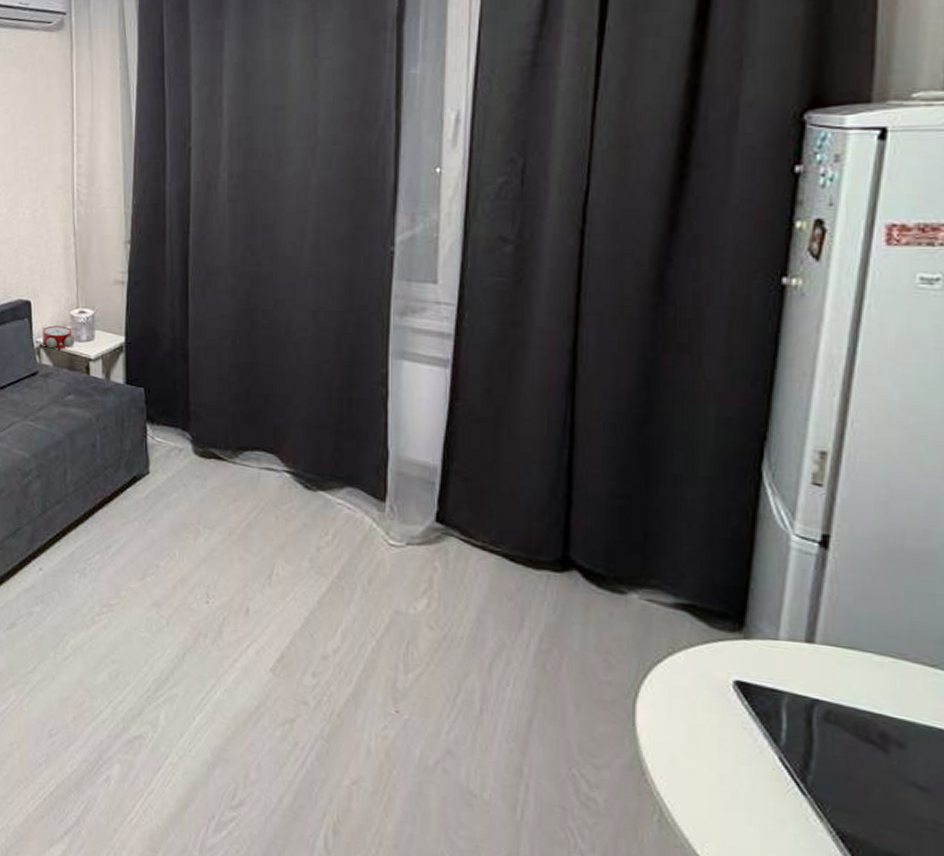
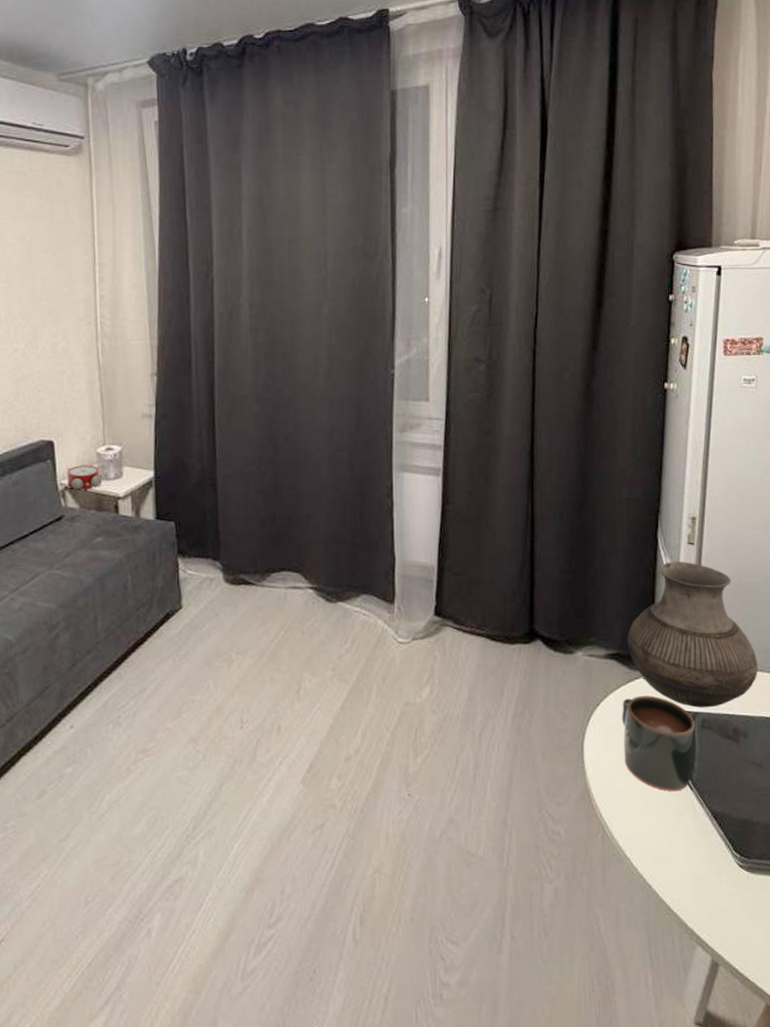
mug: none [696,661,814,792] -> present [622,695,696,791]
vase: none [707,502,928,699] -> present [627,561,758,708]

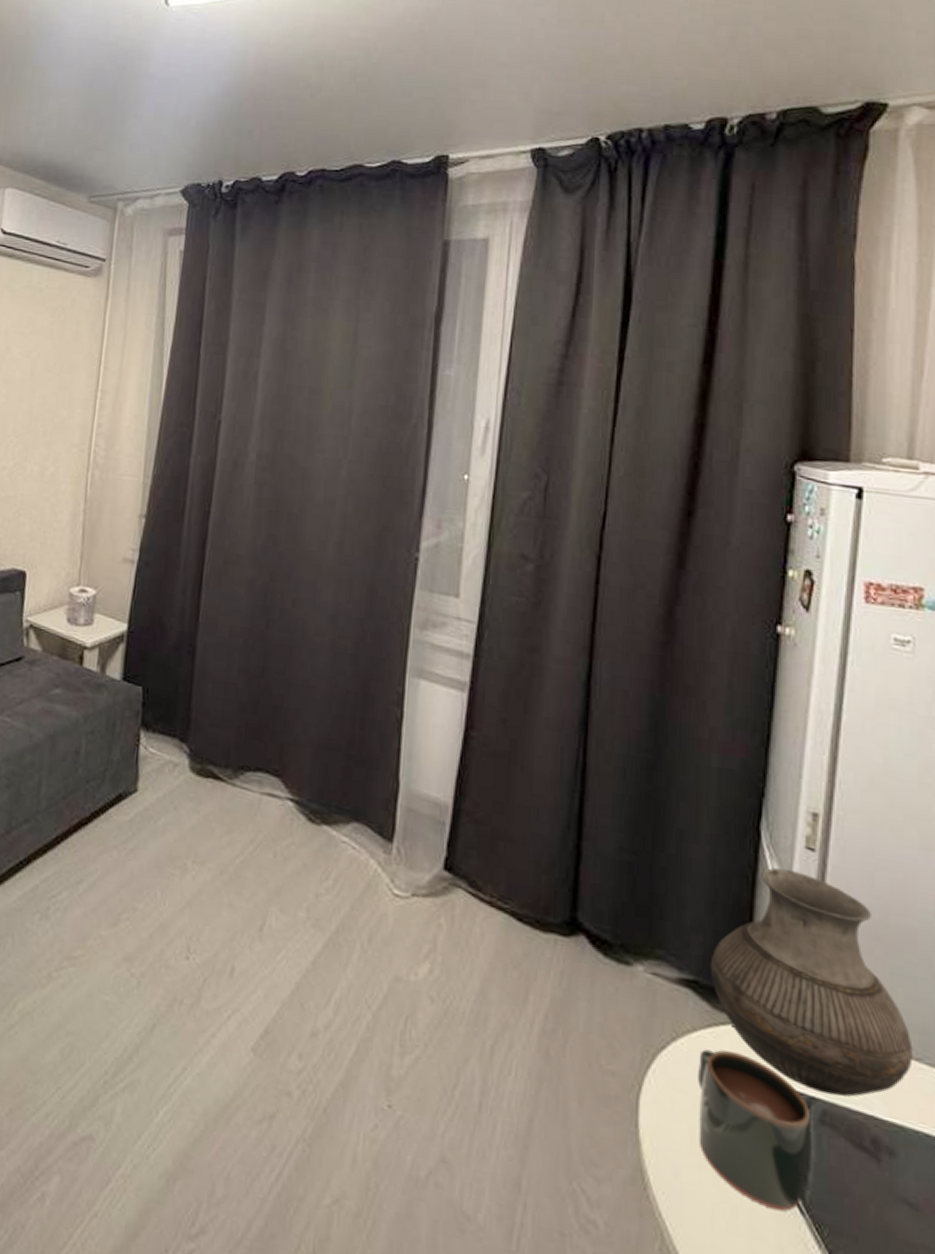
alarm clock: present [67,465,103,490] -> none [34,603,71,633]

